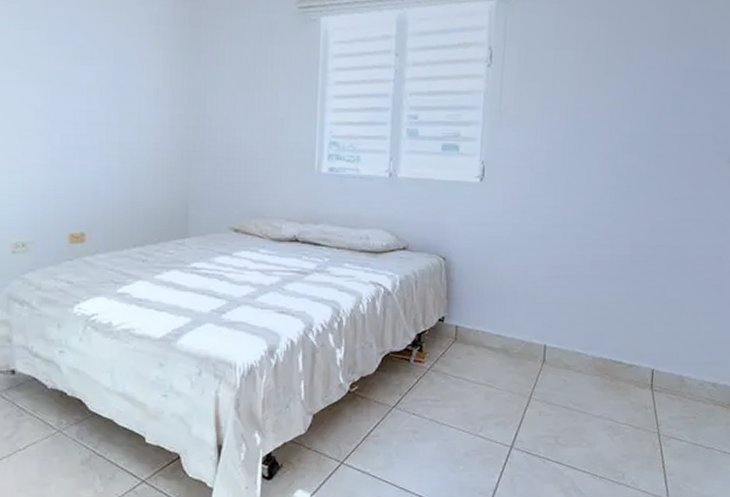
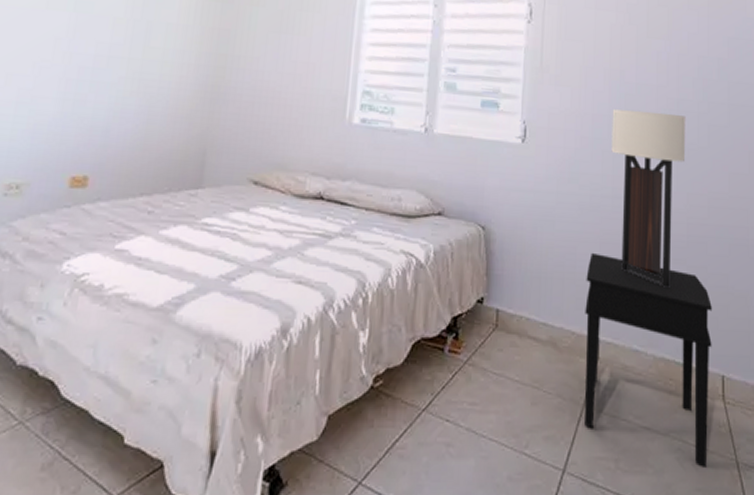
side table: none [530,274,648,440] -> present [584,252,712,467]
table lamp: none [564,145,637,301] -> present [611,109,686,288]

